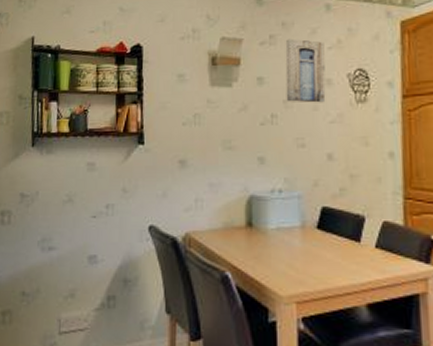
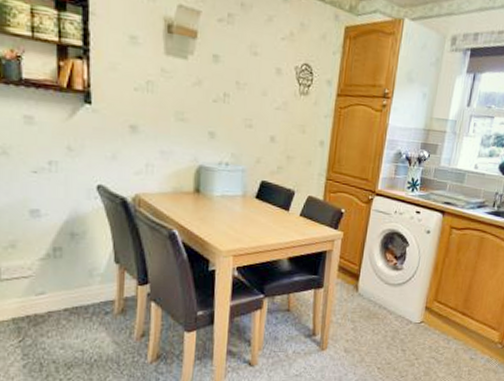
wall art: present [285,38,326,103] -> none [239,21,278,90]

